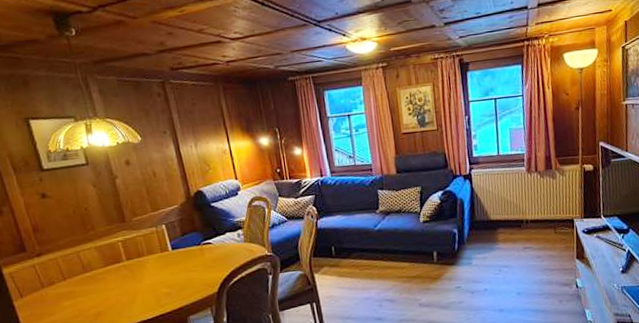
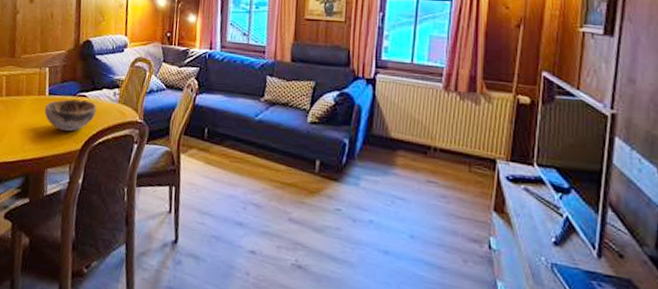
decorative bowl: none [171,247,225,279] -> present [44,99,97,131]

